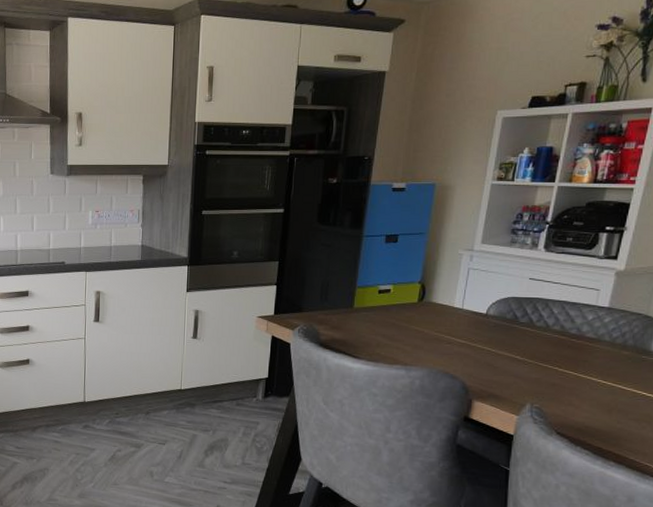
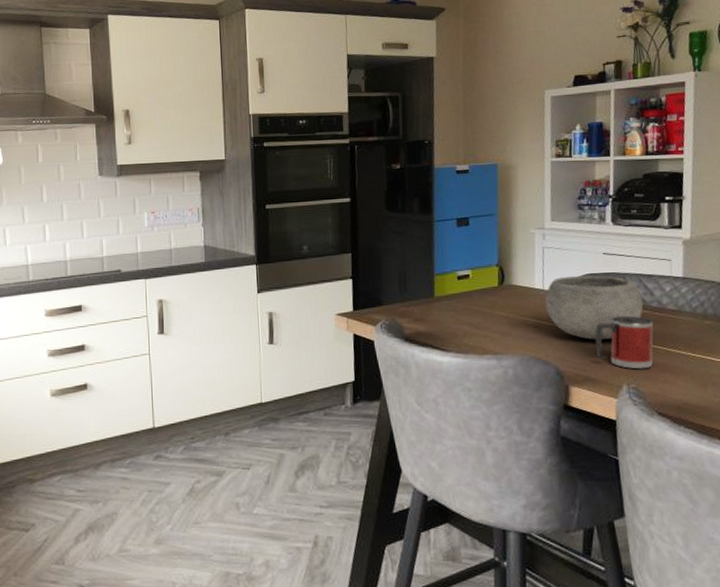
bowl: none [461,298,562,360] -> present [545,275,644,340]
mug: none [505,339,572,391] -> present [595,315,656,369]

